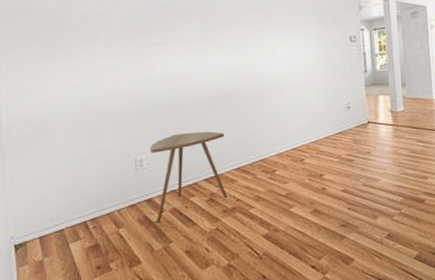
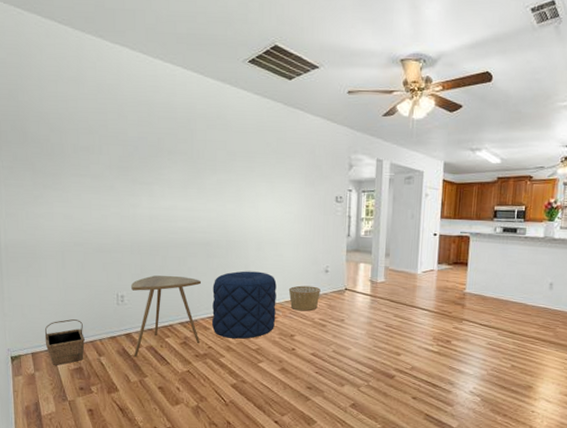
basket: none [54,192,102,247] -> present [44,319,86,365]
pouf: none [236,116,303,188] -> present [211,271,277,339]
basket: none [313,123,345,150] -> present [288,285,321,311]

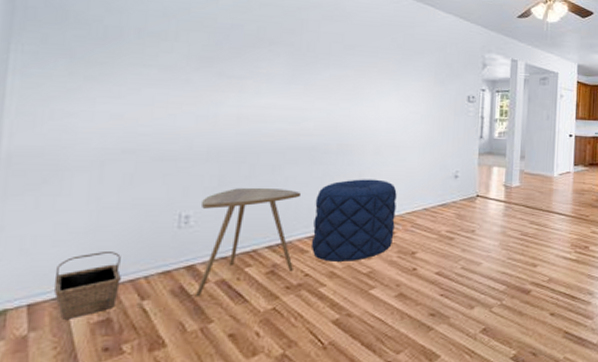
basket: present [288,285,321,311] -> none [411,194,449,223]

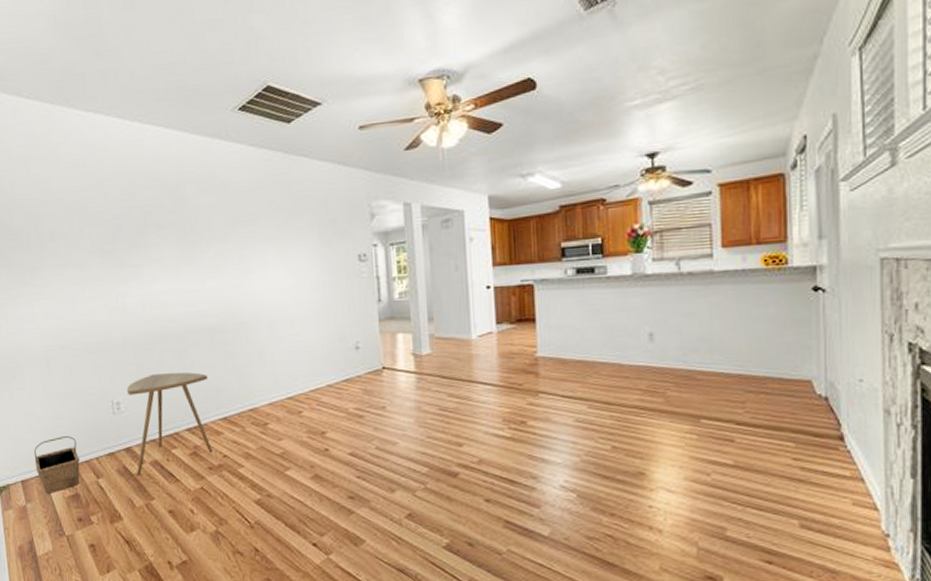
pouf: present [310,179,397,262] -> none [221,356,301,443]

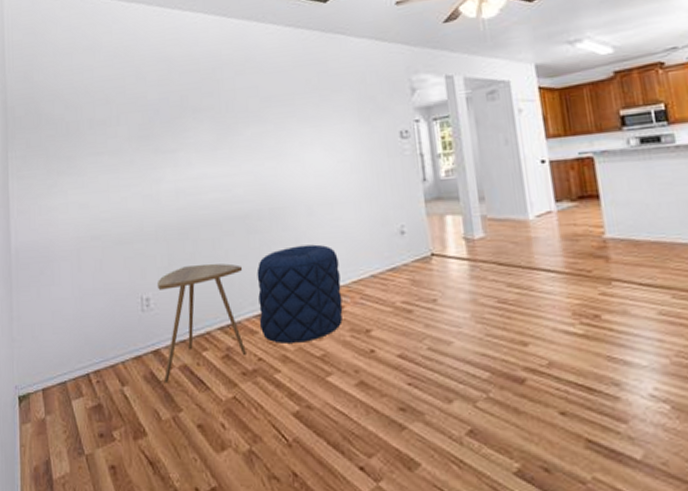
basket: present [33,436,81,493] -> none [57,337,106,404]
pouf: none [221,356,301,443] -> present [257,244,343,344]

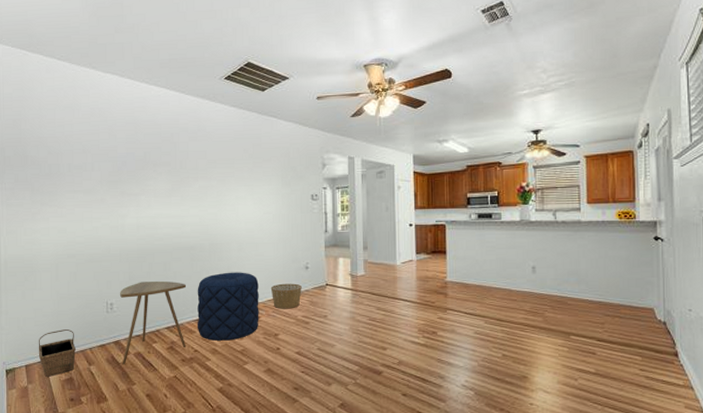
basket: none [57,337,106,404] -> present [38,330,77,377]
basket: none [354,255,399,294] -> present [270,283,302,309]

